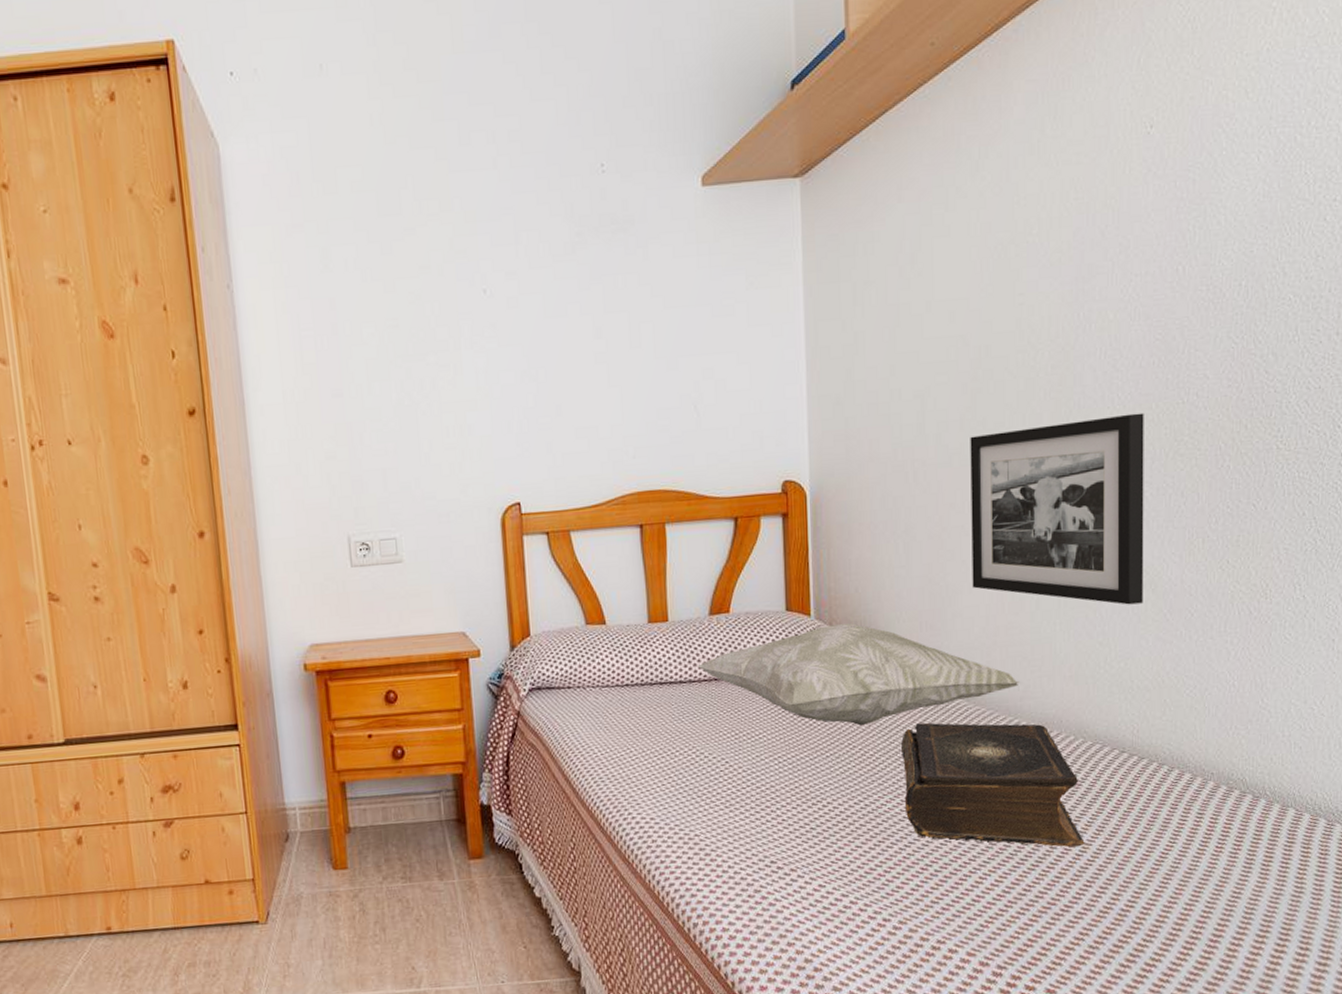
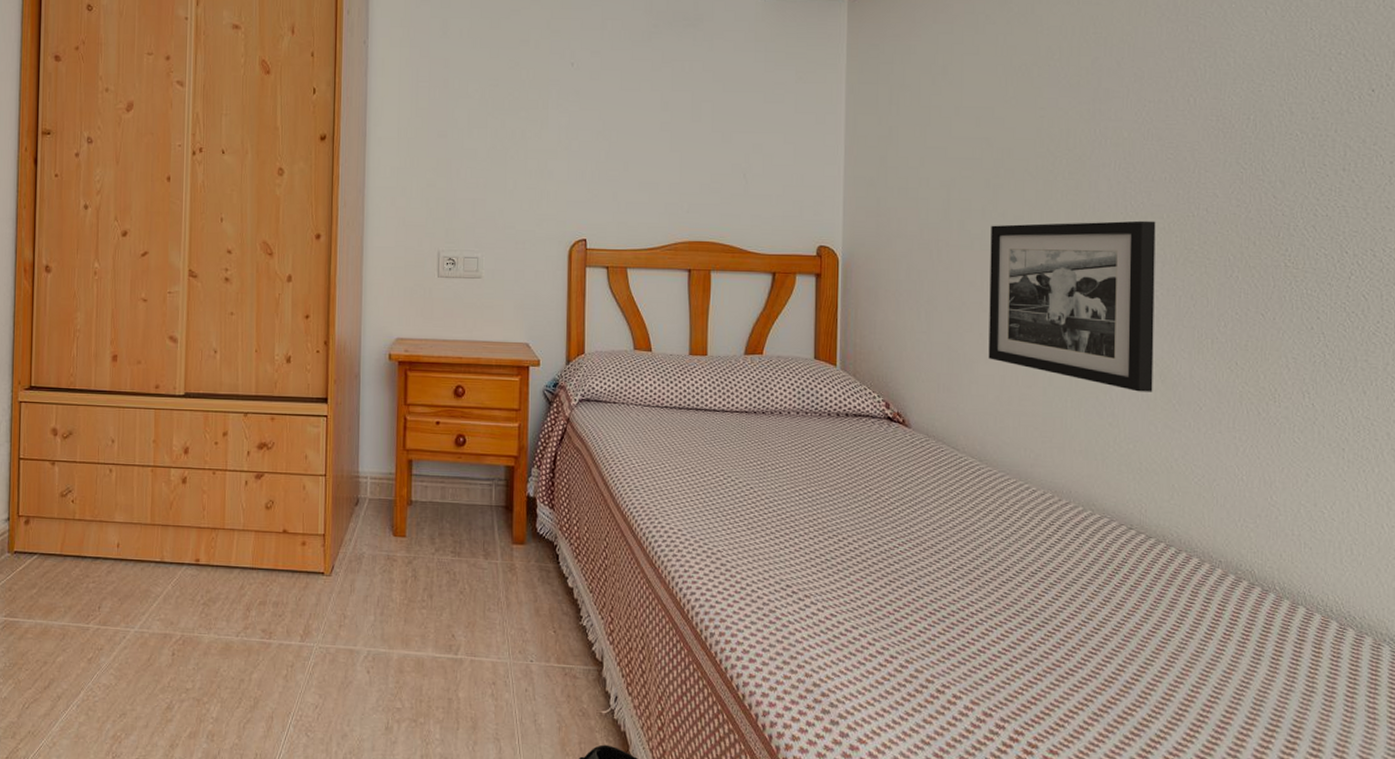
decorative pillow: present [697,623,1020,726] -> none [730,376,1031,471]
book: present [901,722,1085,847] -> none [915,476,1091,614]

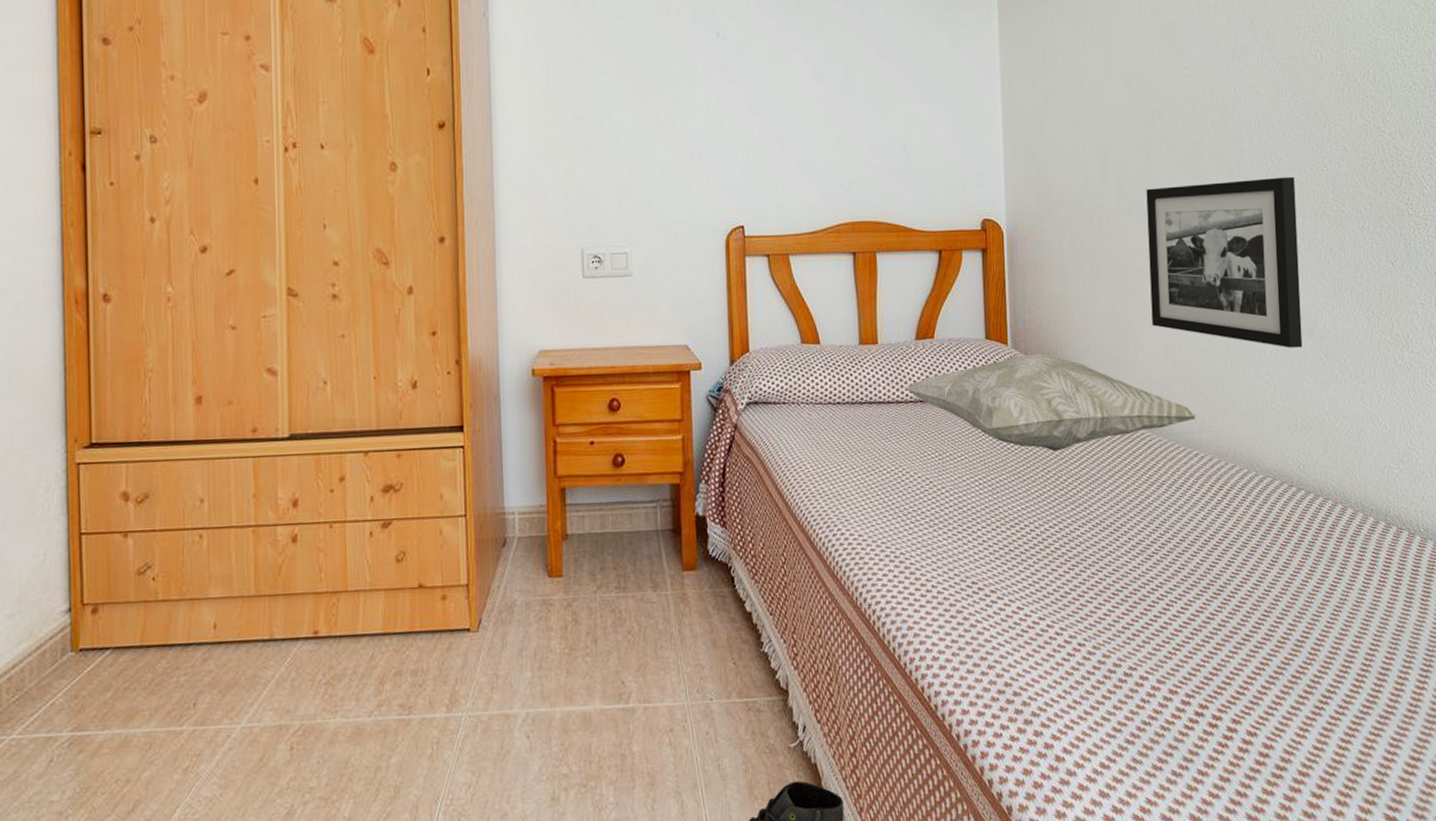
decorative pillow: none [730,376,1031,471] -> present [904,354,1197,452]

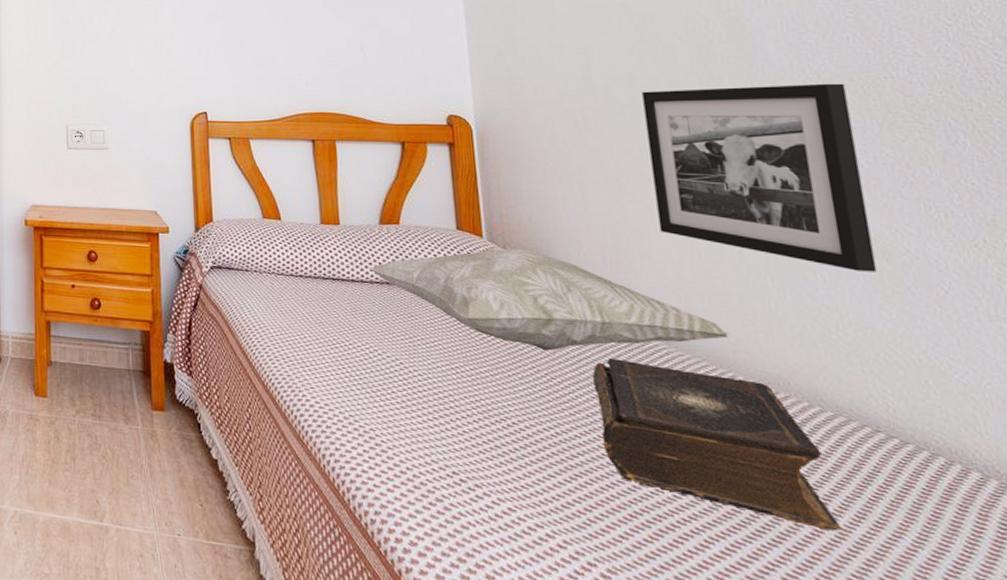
book: none [1092,451,1261,577] -> present [593,358,842,531]

